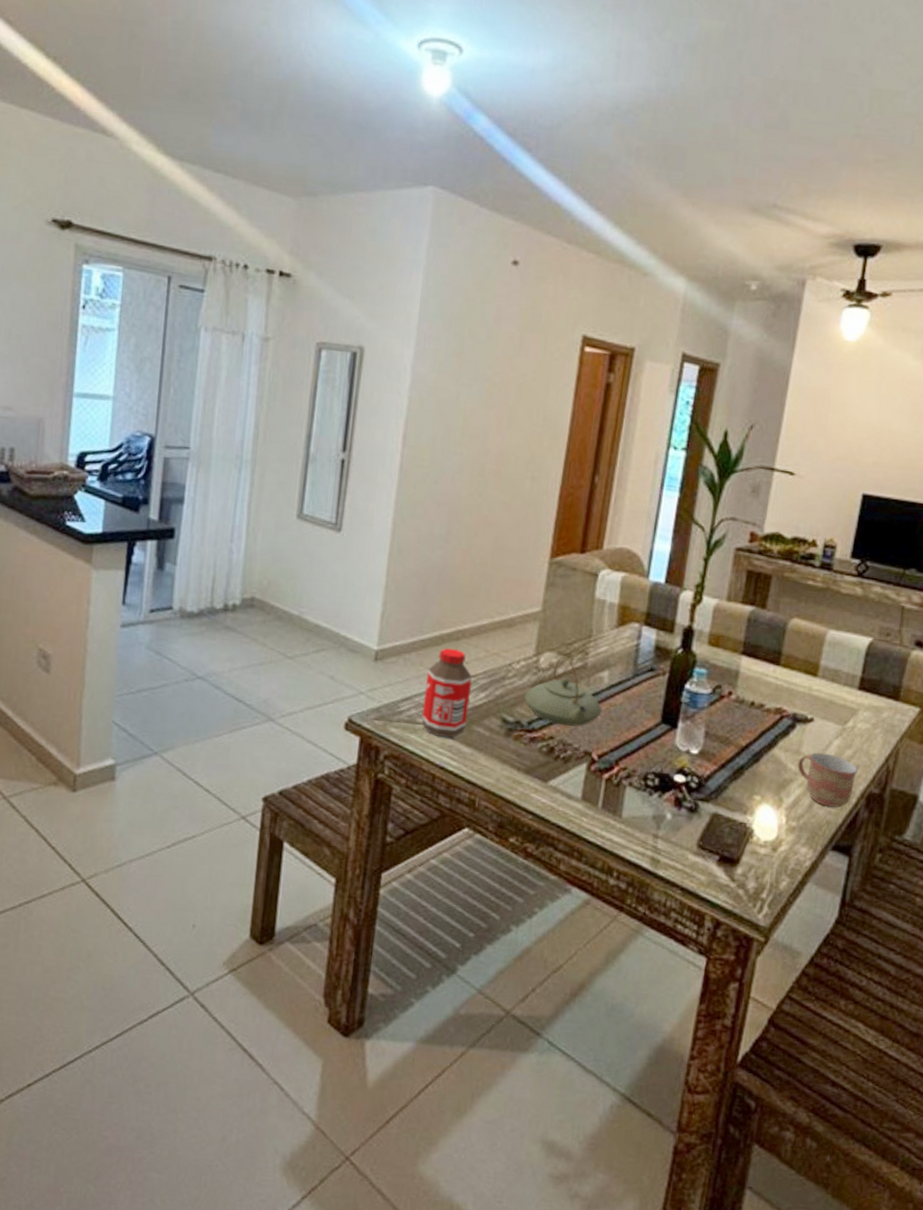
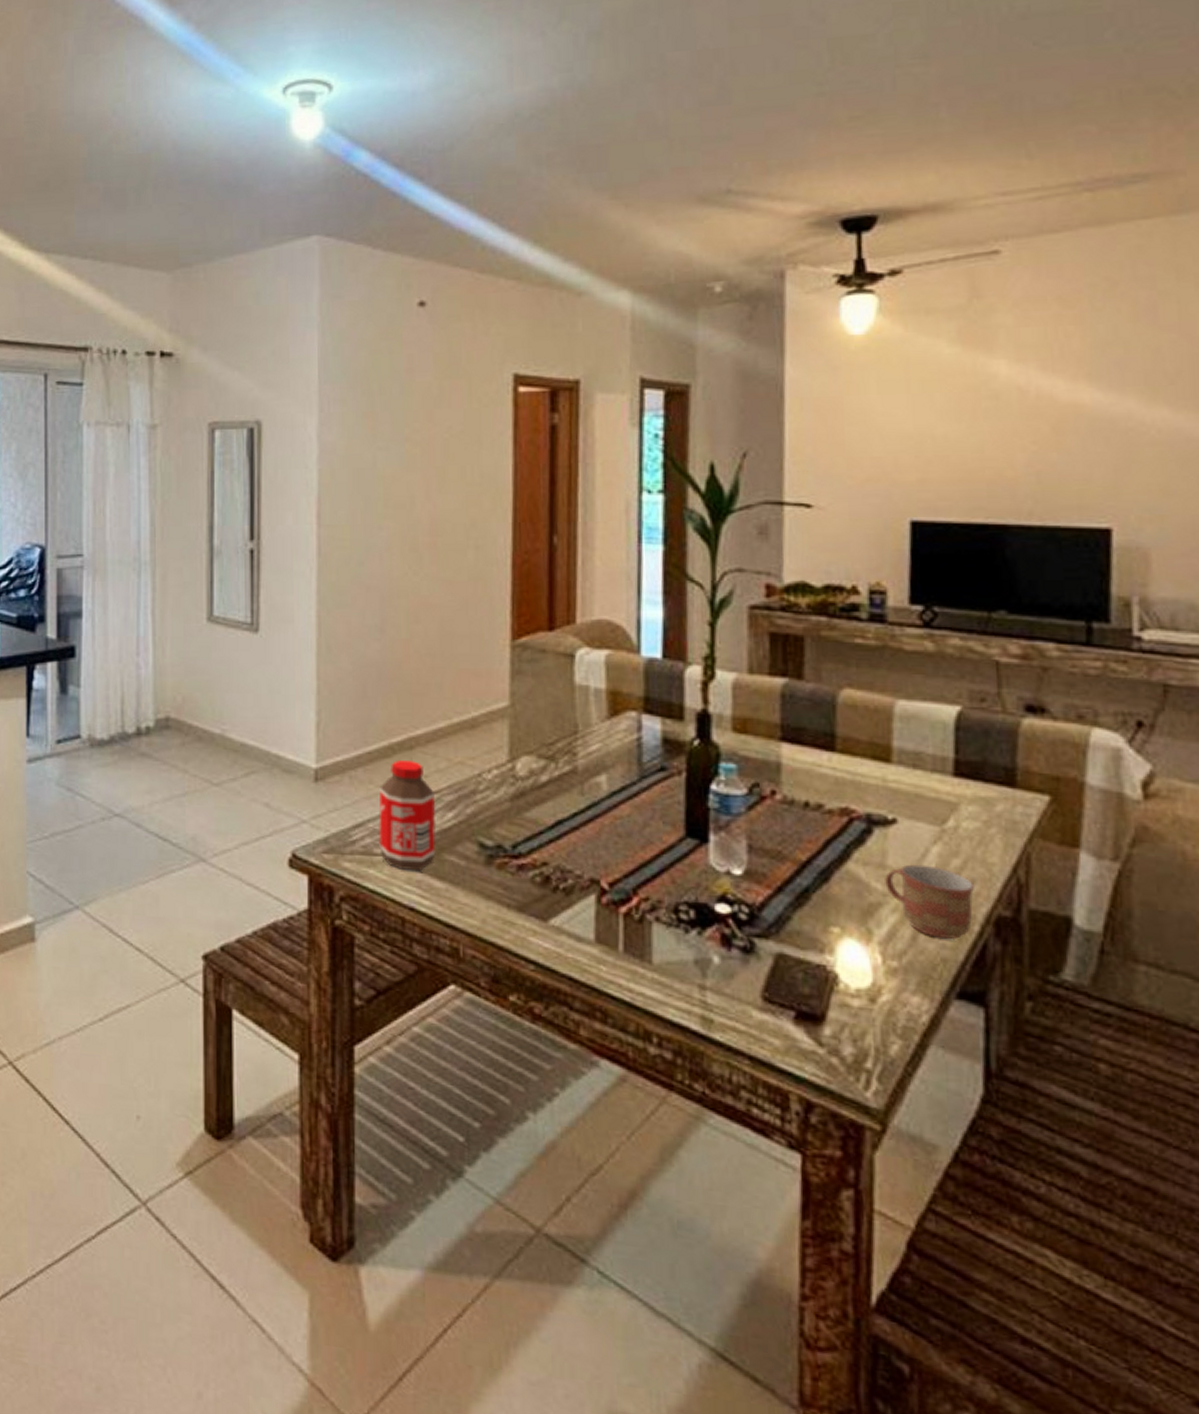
teapot: present [524,656,602,727] -> none [503,759,605,849]

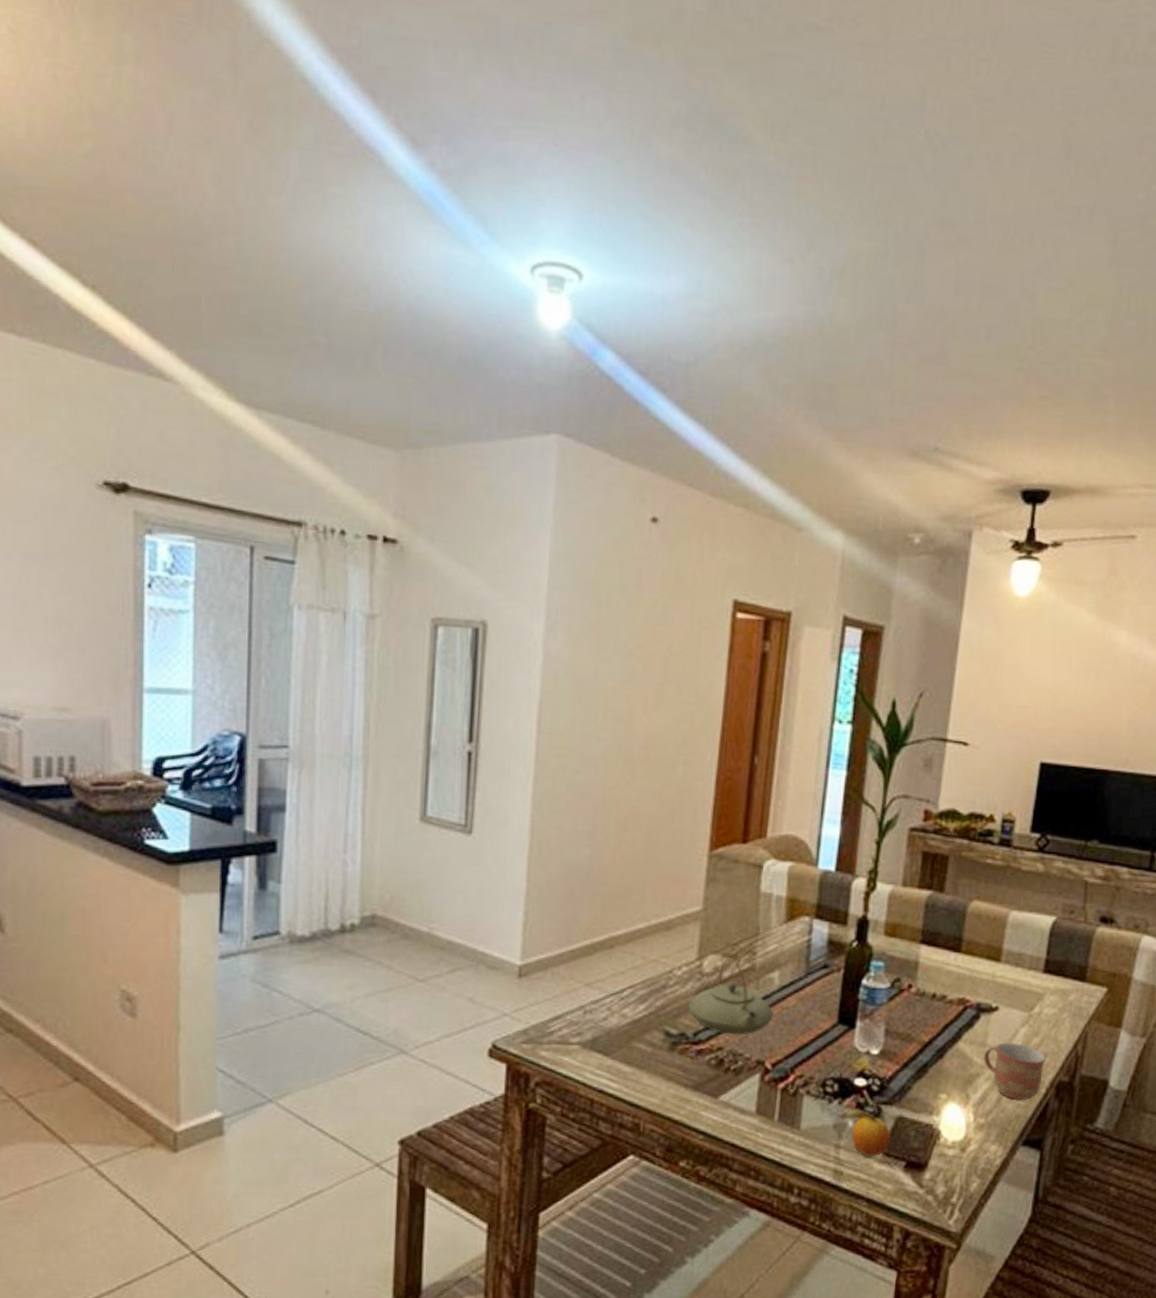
bottle: present [379,760,437,870] -> none [575,958,630,1057]
teapot: none [503,759,605,849] -> present [688,957,774,1035]
fruit: none [698,940,771,1003] -> present [837,1107,891,1157]

